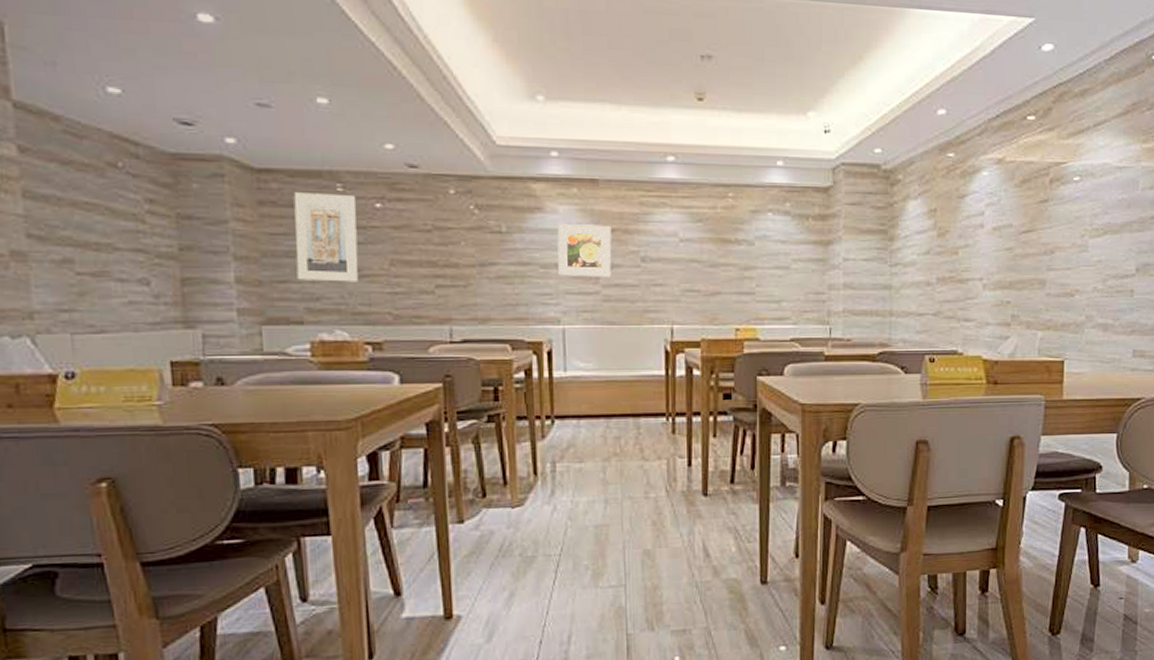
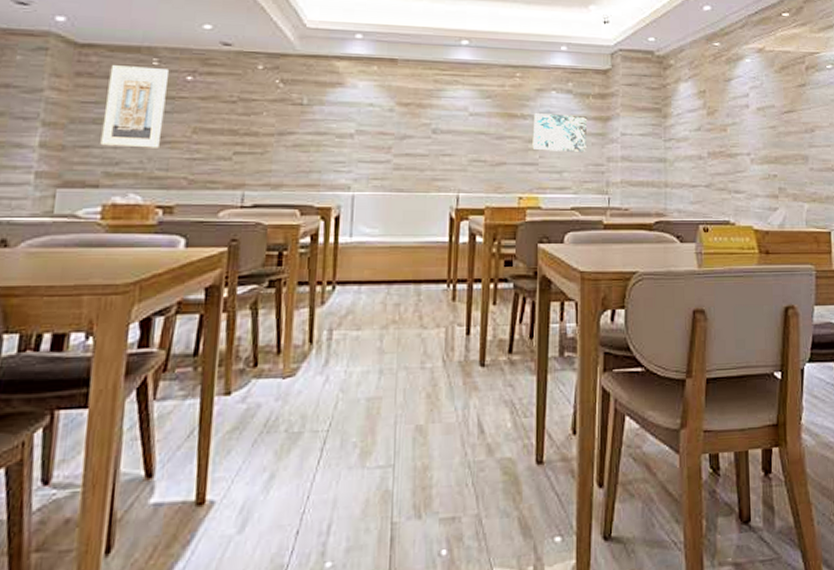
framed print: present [557,222,612,278] -> none [353,96,406,148]
wall art: none [748,238,807,281] -> present [532,113,588,153]

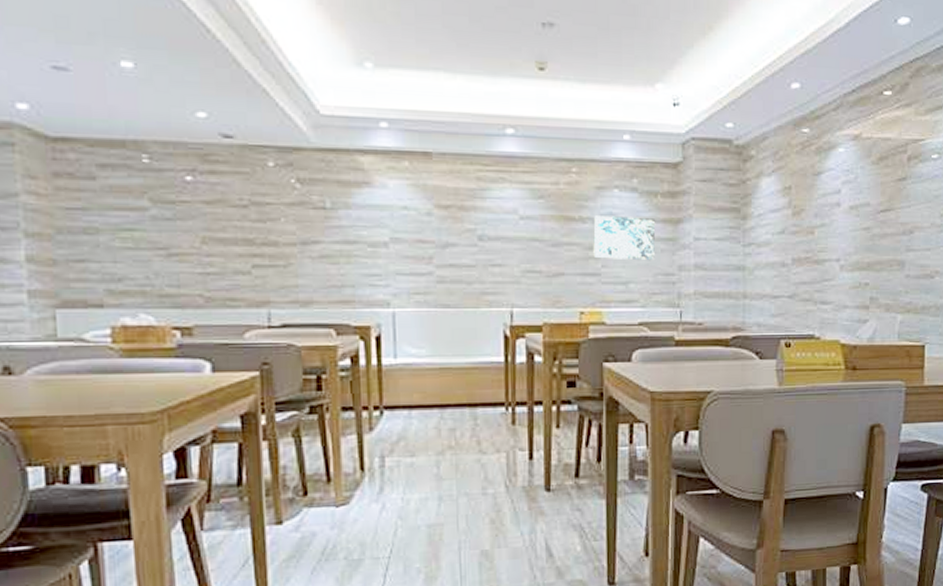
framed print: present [100,65,170,148] -> none [93,163,166,262]

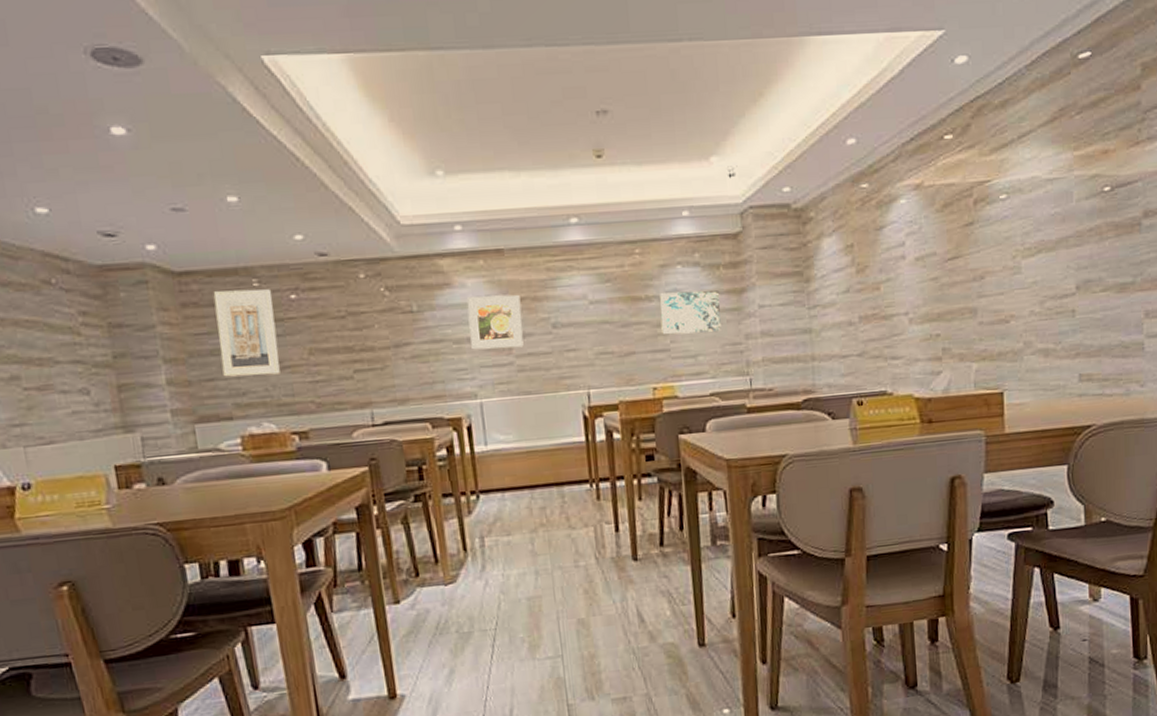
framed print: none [93,163,166,262] -> present [213,289,280,377]
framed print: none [387,198,446,258] -> present [467,294,524,350]

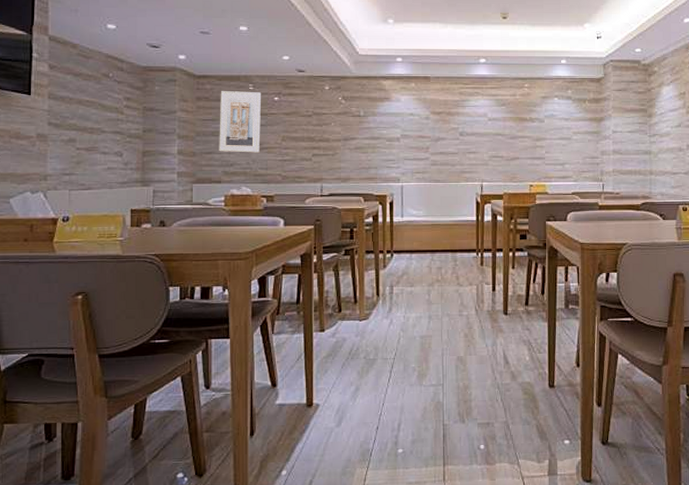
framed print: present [467,294,524,350] -> none [399,108,439,148]
wall art: present [660,290,721,335] -> none [539,117,585,148]

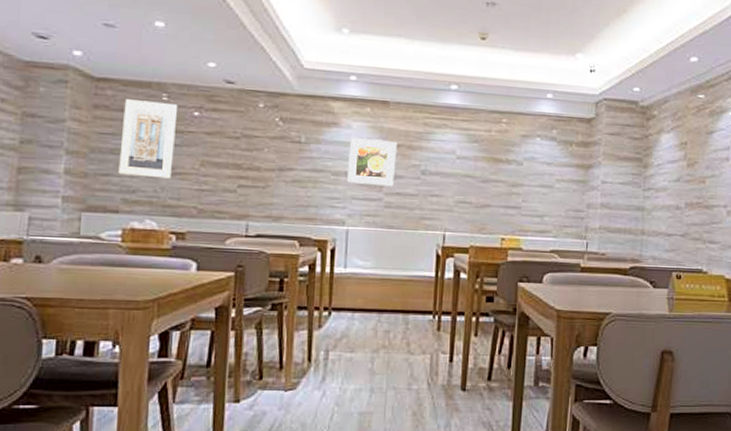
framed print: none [399,108,439,148] -> present [347,136,397,187]

